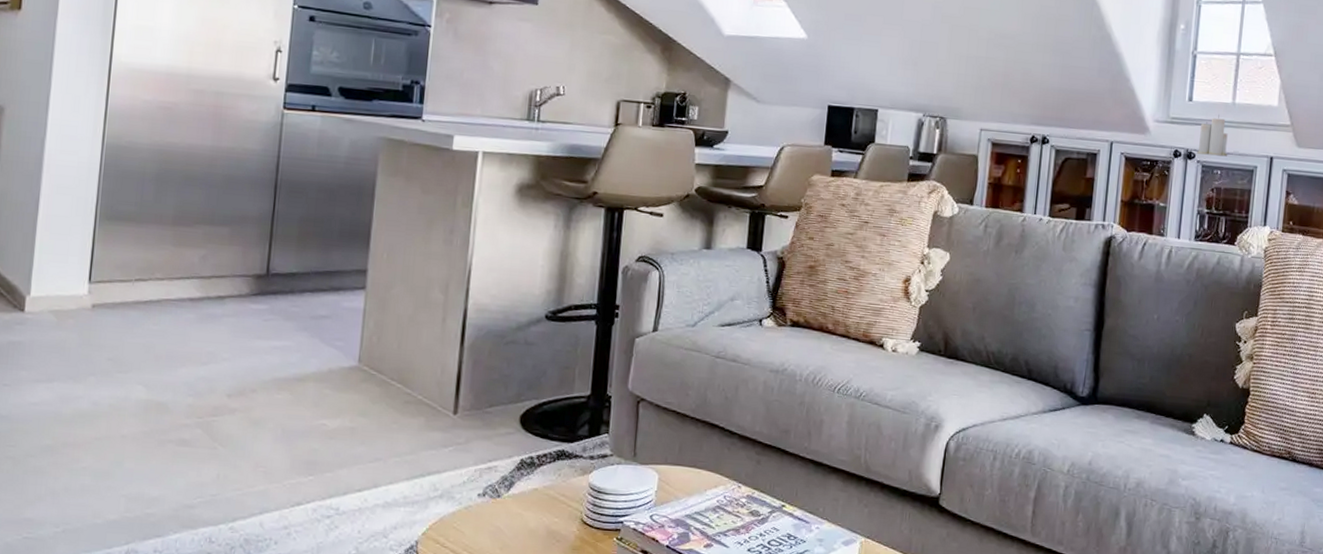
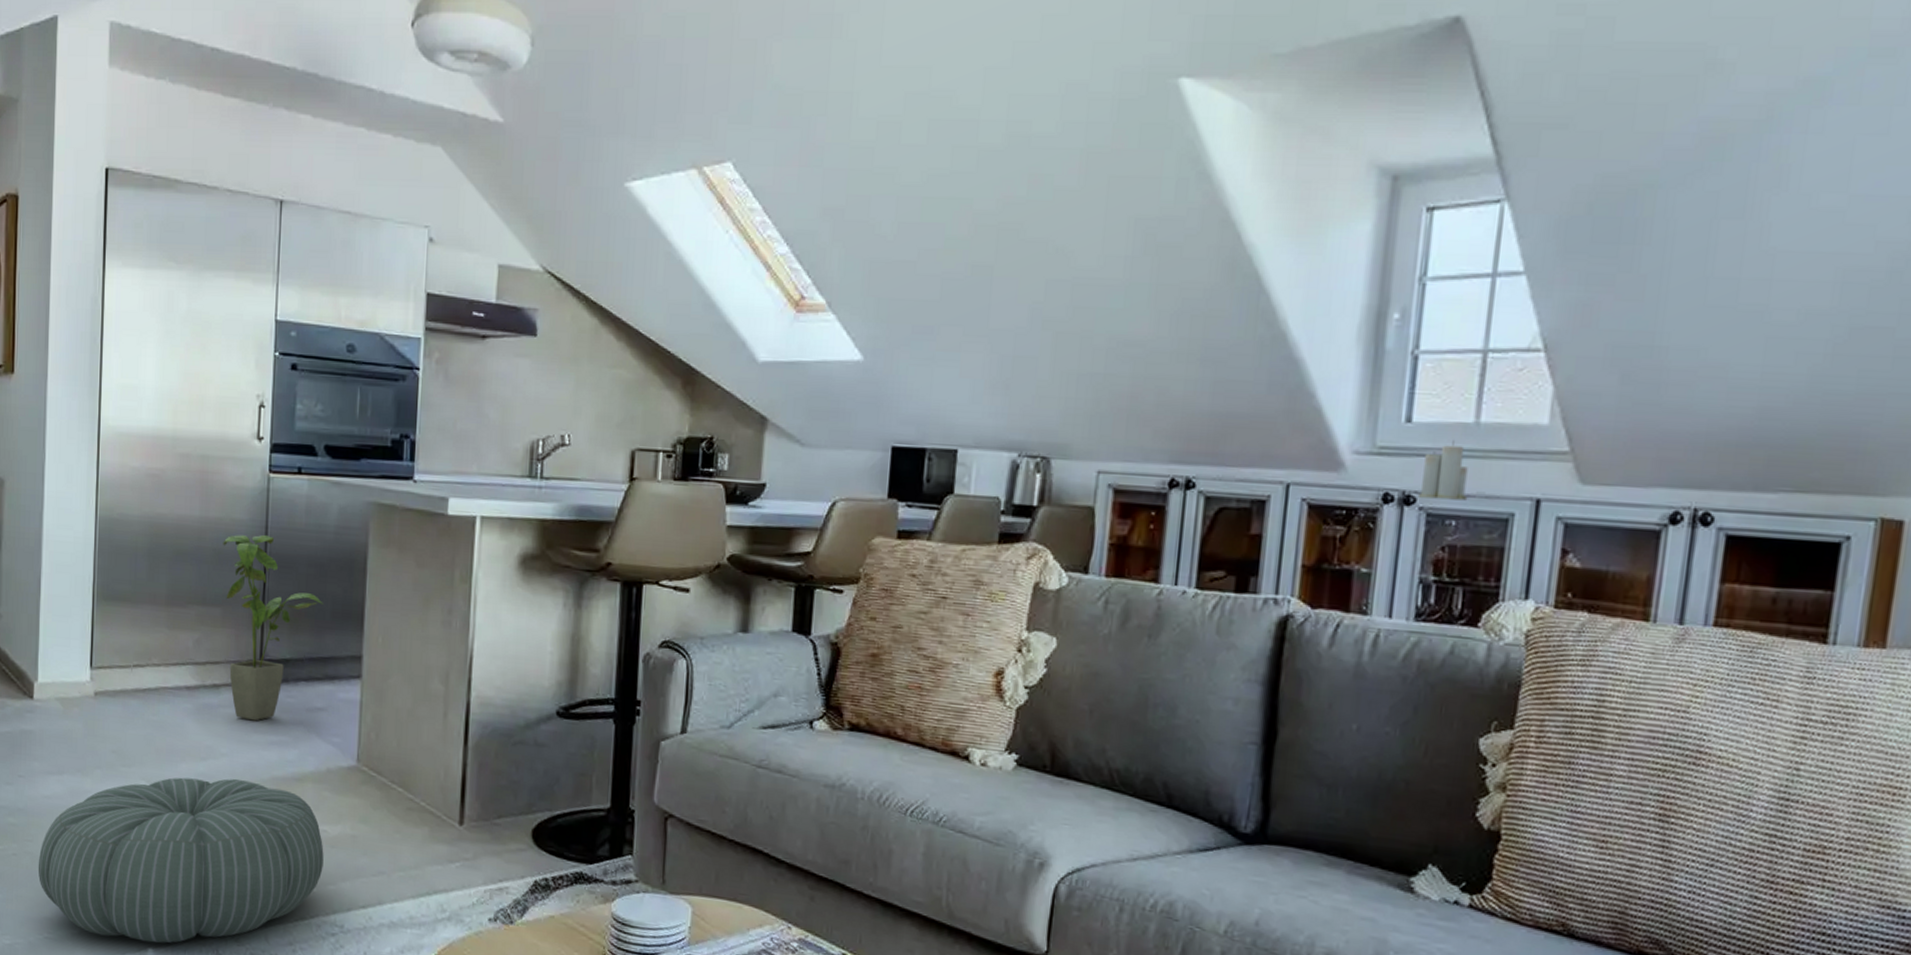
pouf: none [19,380,323,536] -> present [38,777,324,944]
house plant: none [234,163,331,329] -> present [223,534,323,721]

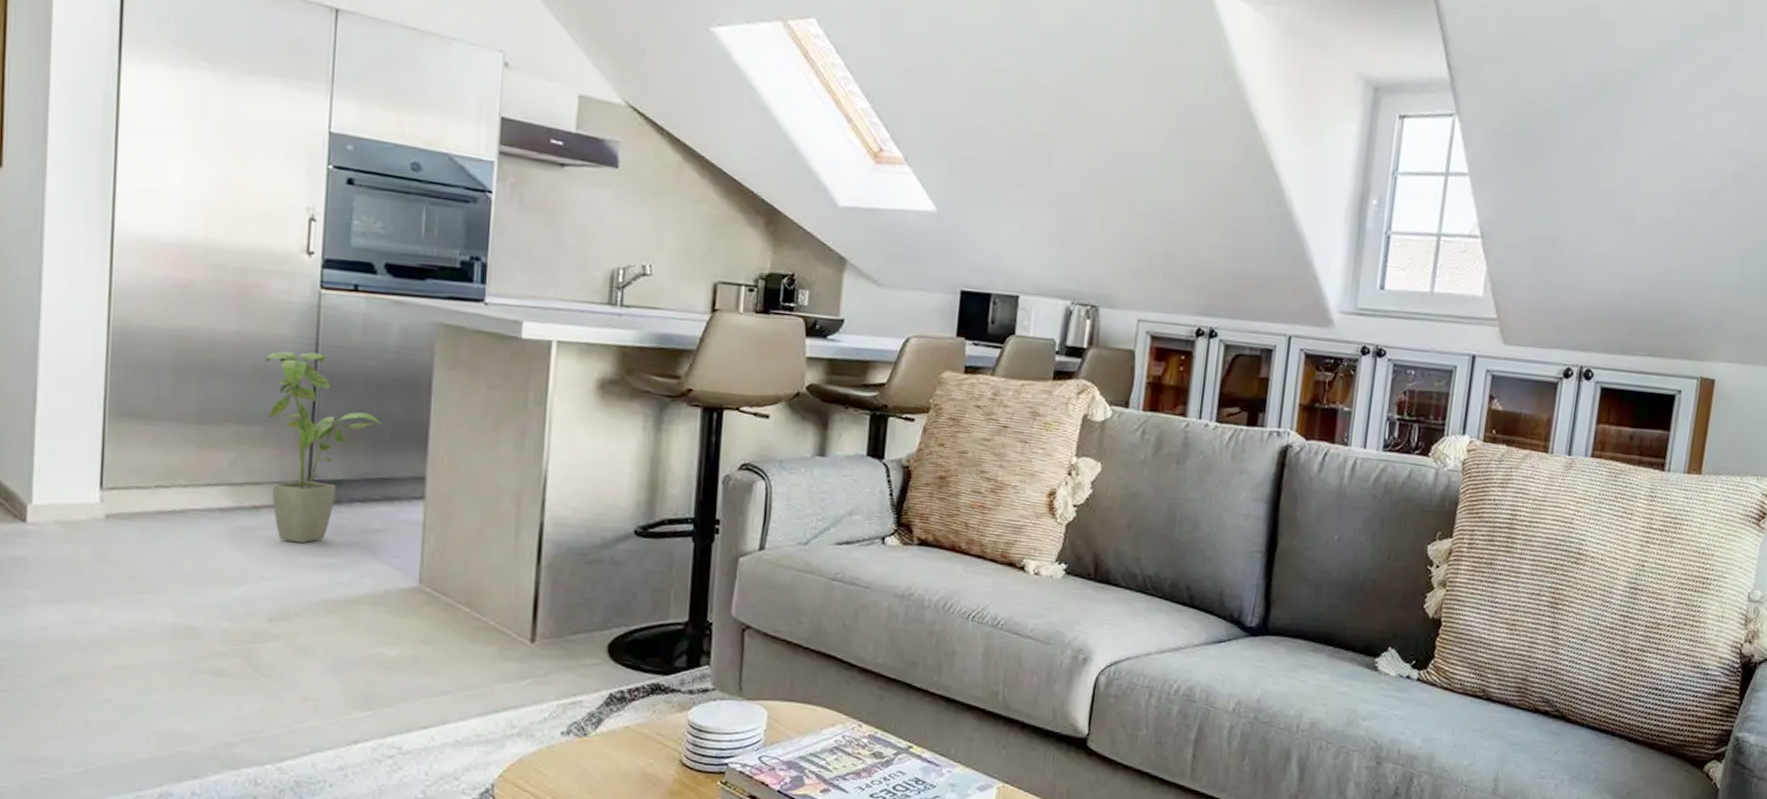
pouf: present [38,777,324,944] -> none [31,602,381,777]
candle: present [1419,440,1468,501] -> none [1388,306,1425,355]

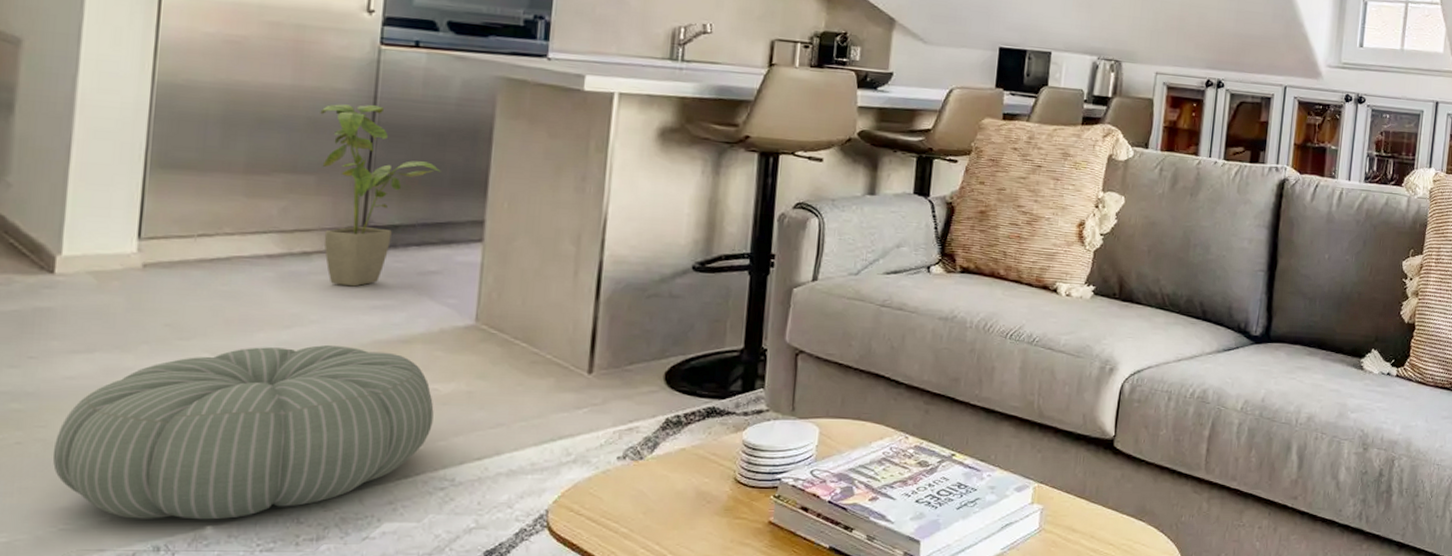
pouf: none [31,602,381,777] -> present [52,344,434,520]

